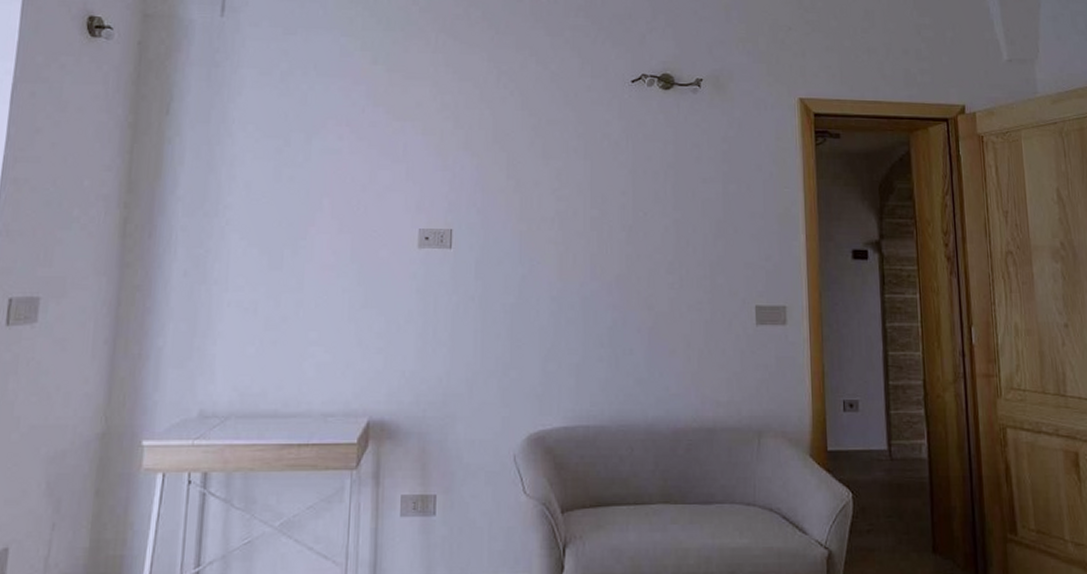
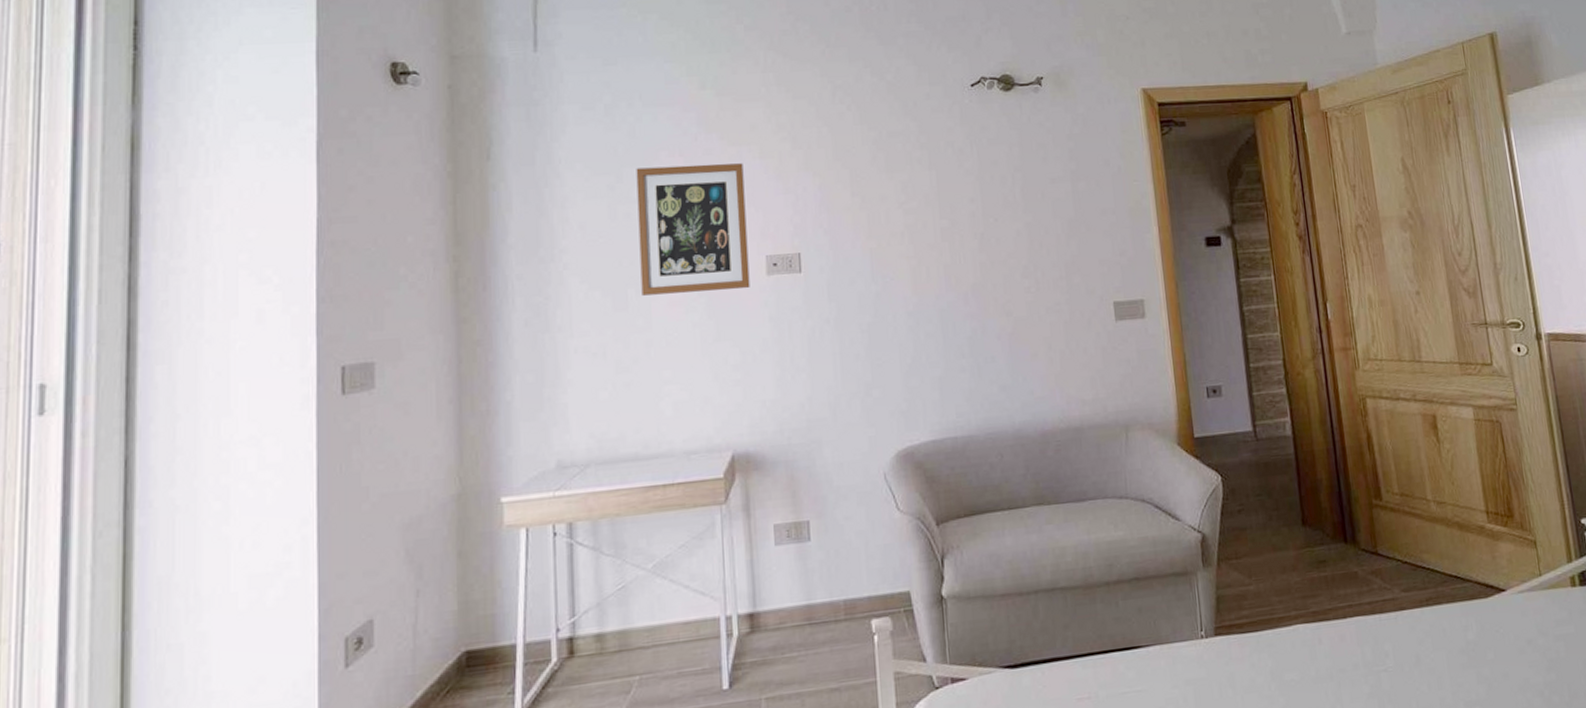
wall art: none [297,134,406,260] -> present [636,163,750,296]

